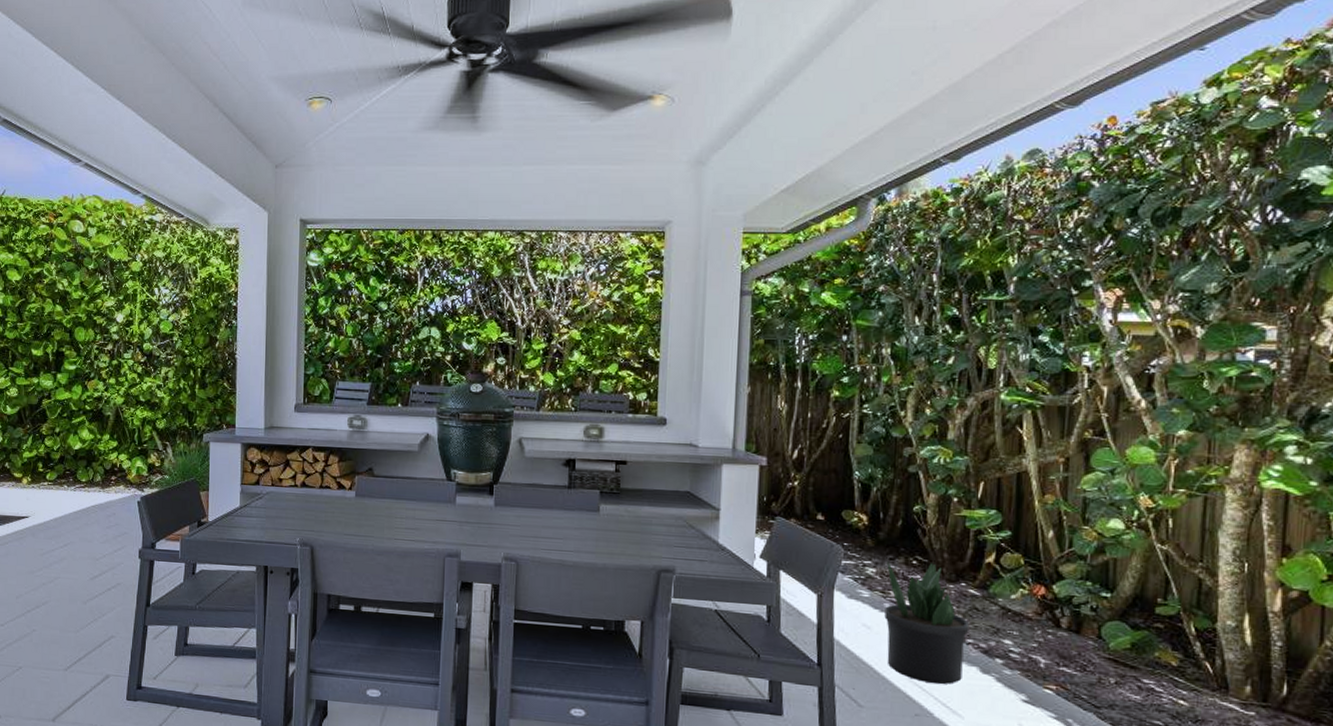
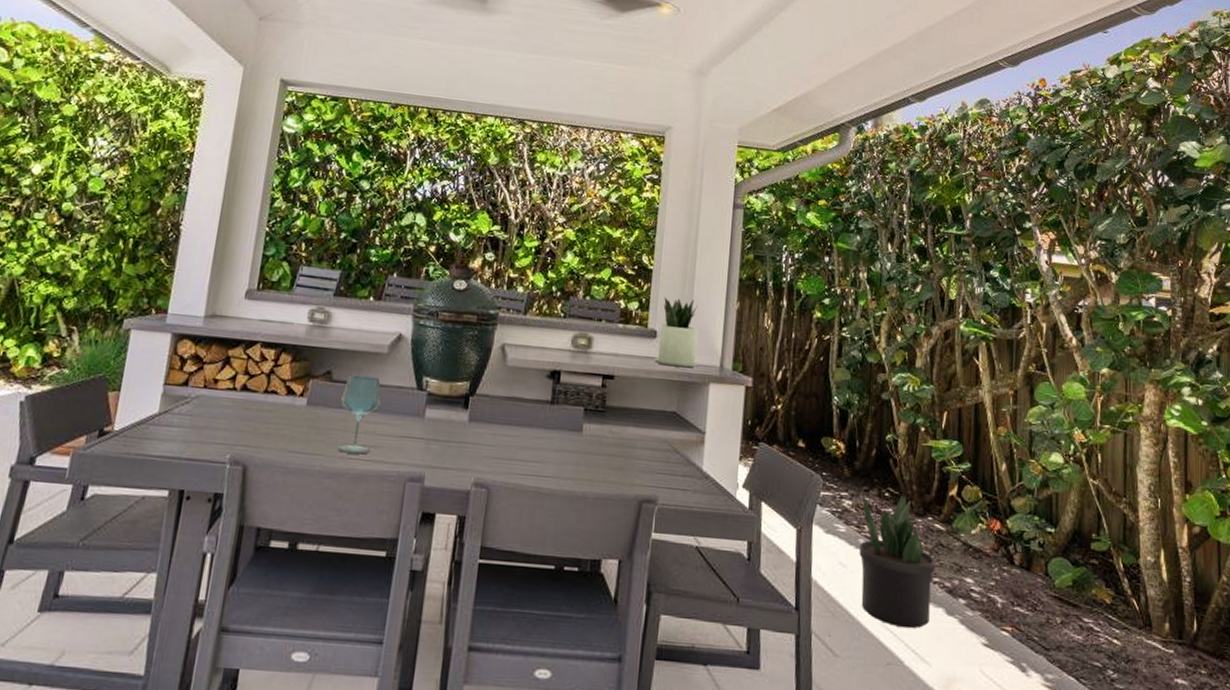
wine glass: none [383,470,418,536] -> present [337,375,382,455]
planter: none [665,386,710,451] -> present [654,296,698,368]

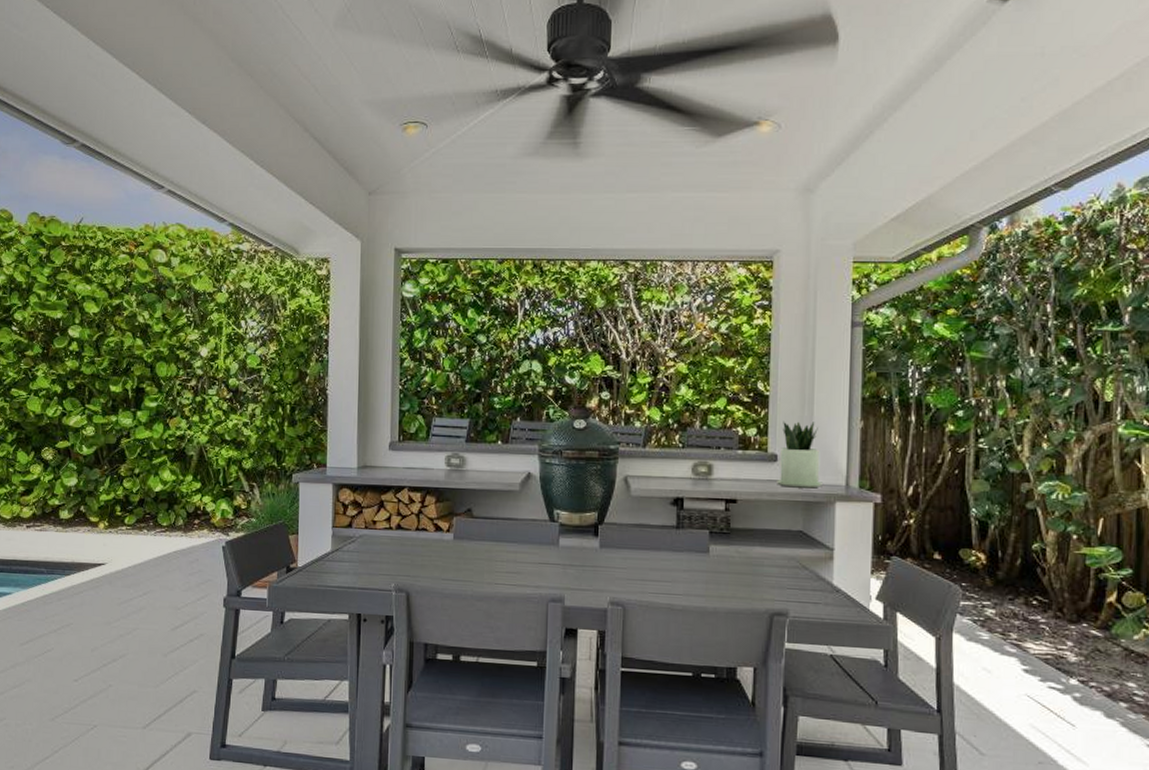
wine glass: present [337,375,382,455] -> none [483,511,519,580]
planter: present [859,493,936,628] -> none [1005,602,1092,730]

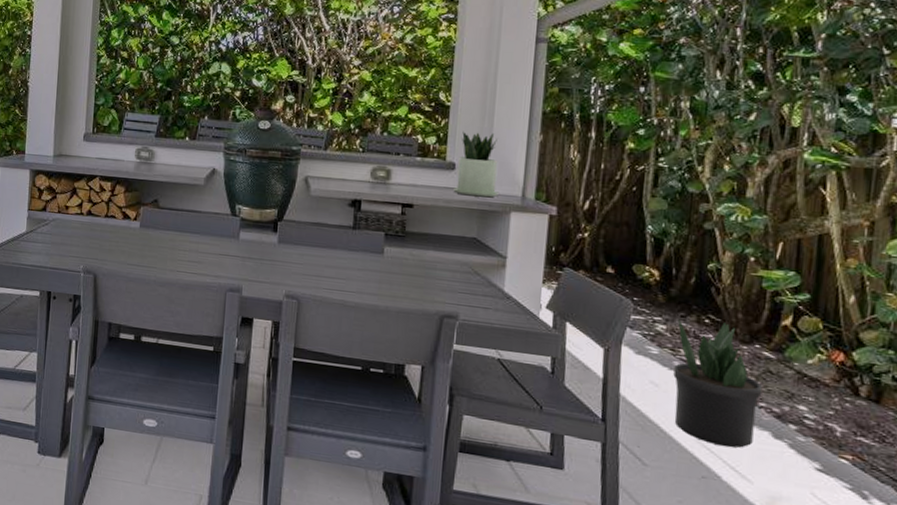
planter: none [1005,602,1092,730] -> present [673,319,763,448]

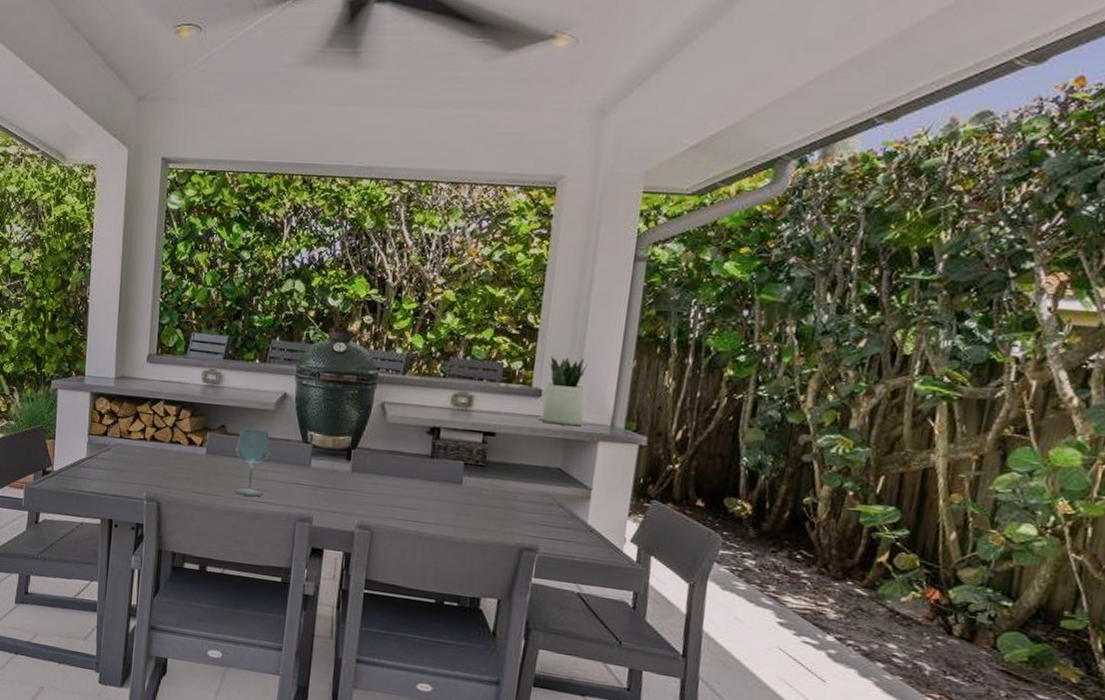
wine glass: none [167,203,202,268] -> present [234,429,272,497]
planter: present [673,319,763,448] -> none [757,554,852,686]

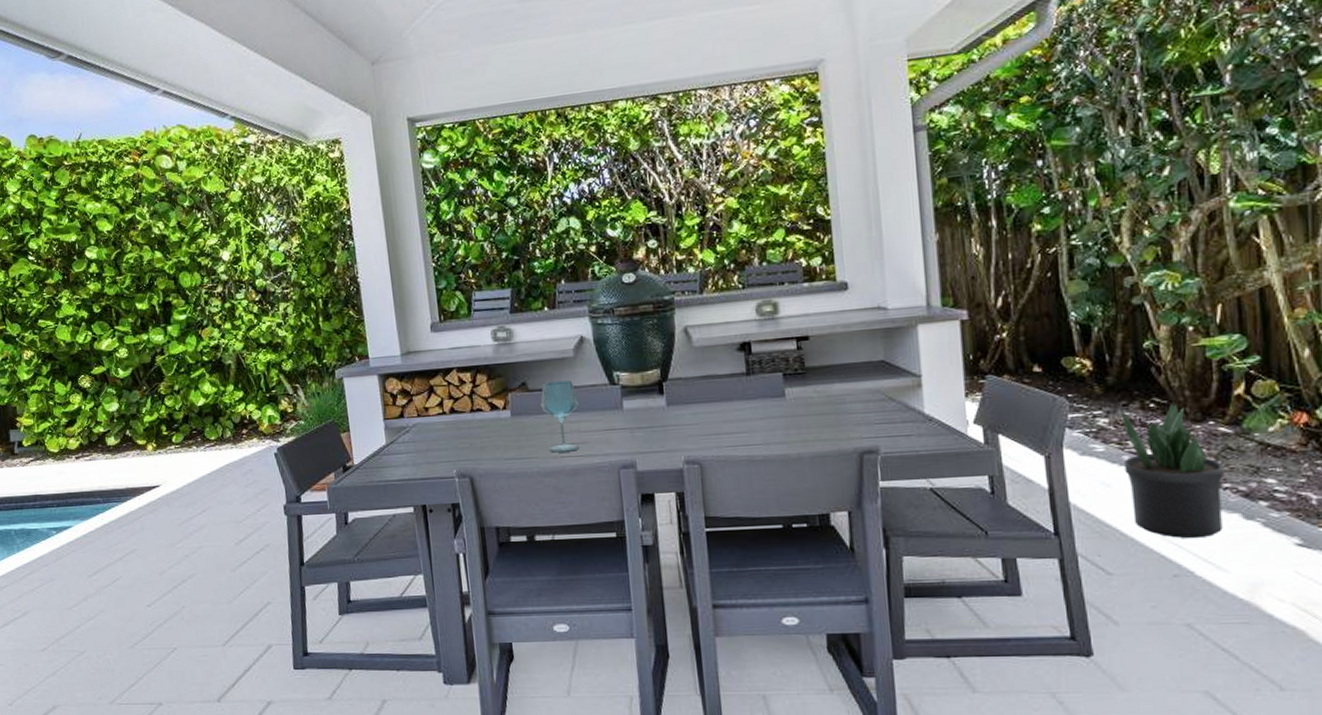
planter: present [538,355,588,427] -> none [849,241,901,316]
planter: none [757,554,852,686] -> present [1120,403,1225,538]

